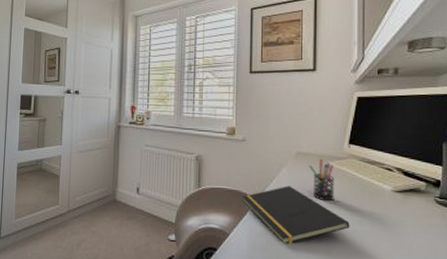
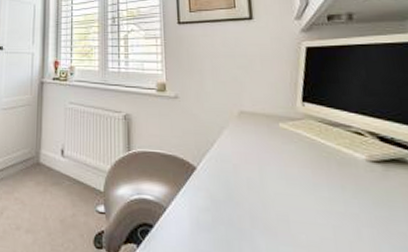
notepad: present [241,186,350,244] -> none [178,151,317,224]
pen holder: present [309,158,335,202] -> none [256,119,293,172]

